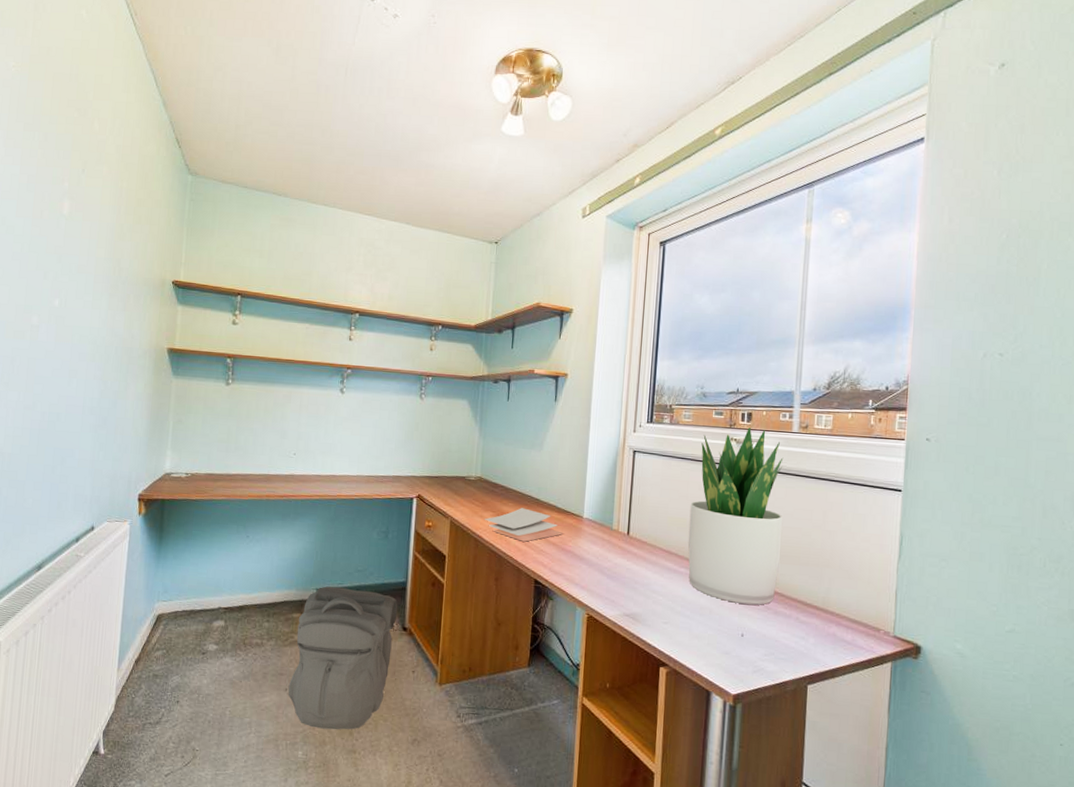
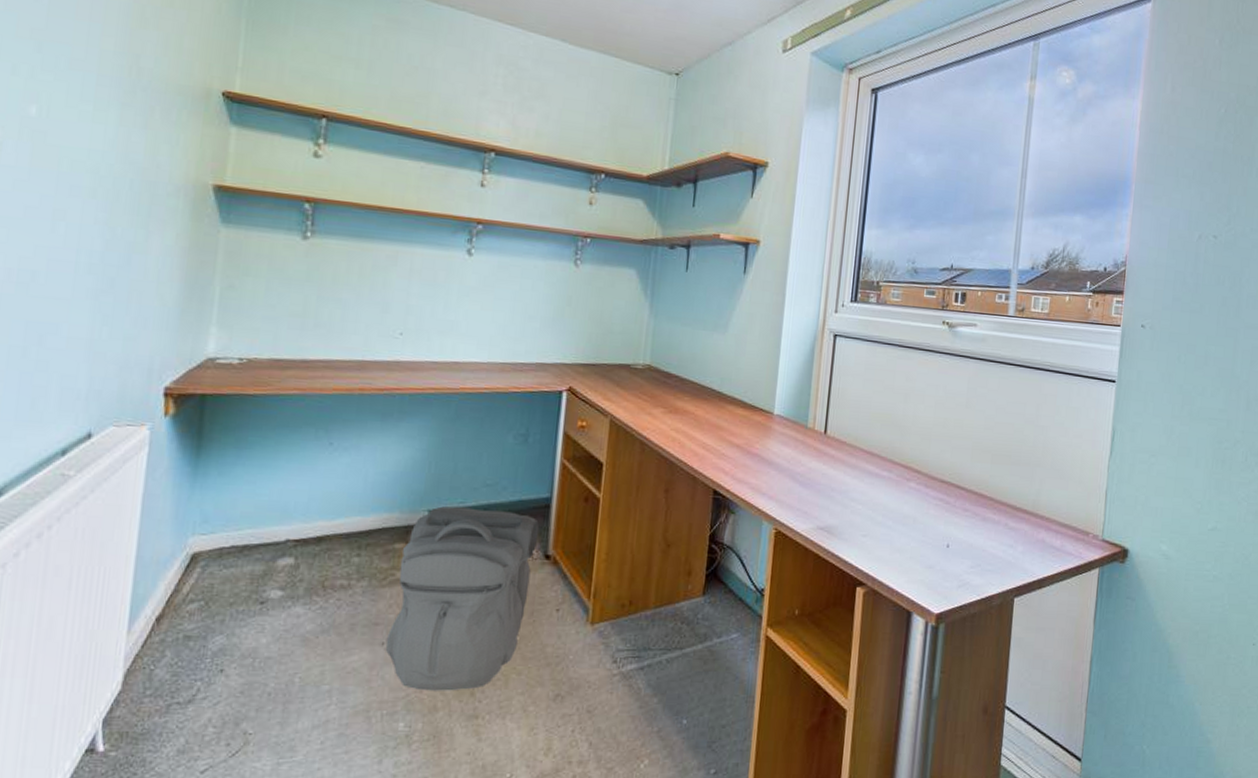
papers: present [484,508,564,542] -> none [653,403,750,444]
planter: present [687,426,784,605] -> none [891,308,998,512]

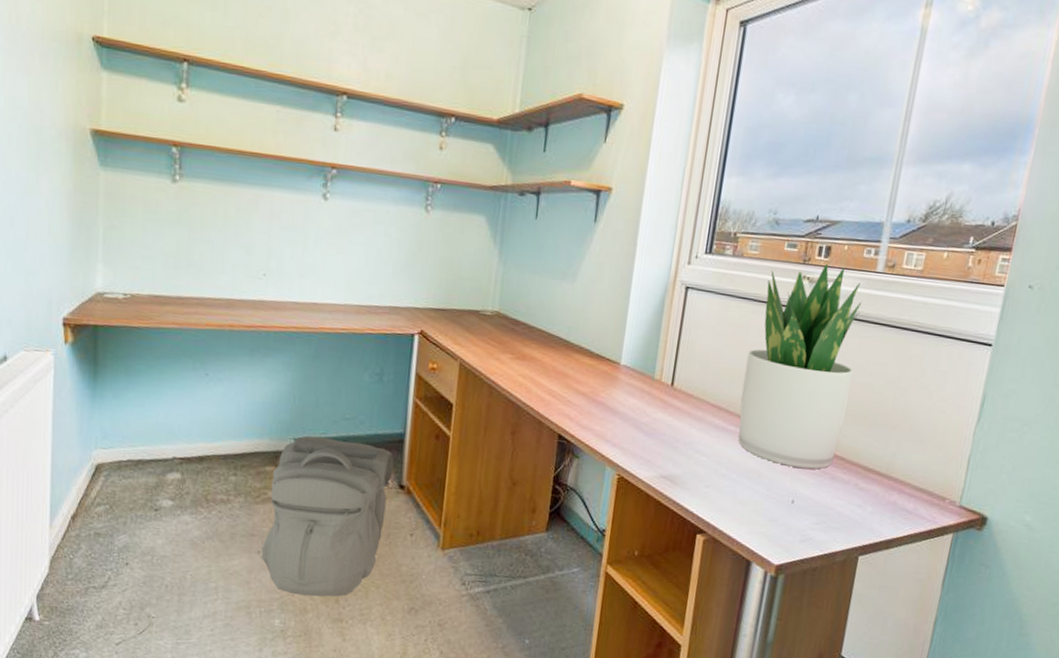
planter: none [891,308,998,512] -> present [738,263,862,470]

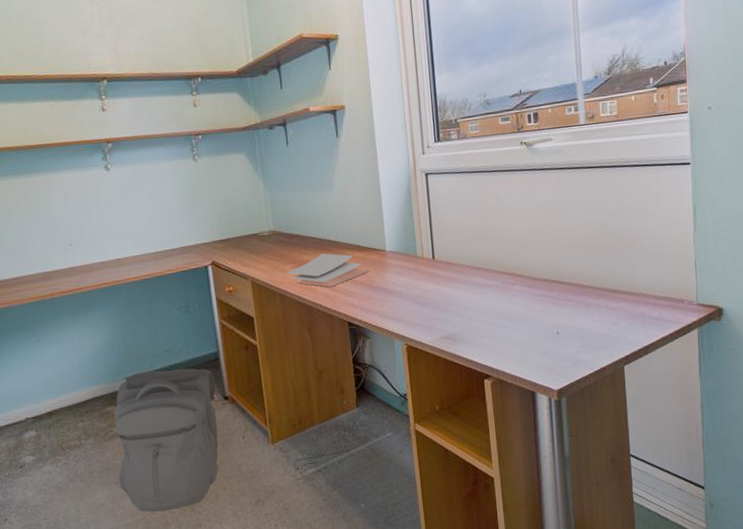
papers: none [500,350,596,391] -> present [285,253,370,288]
planter: present [738,263,862,470] -> none [490,127,584,304]

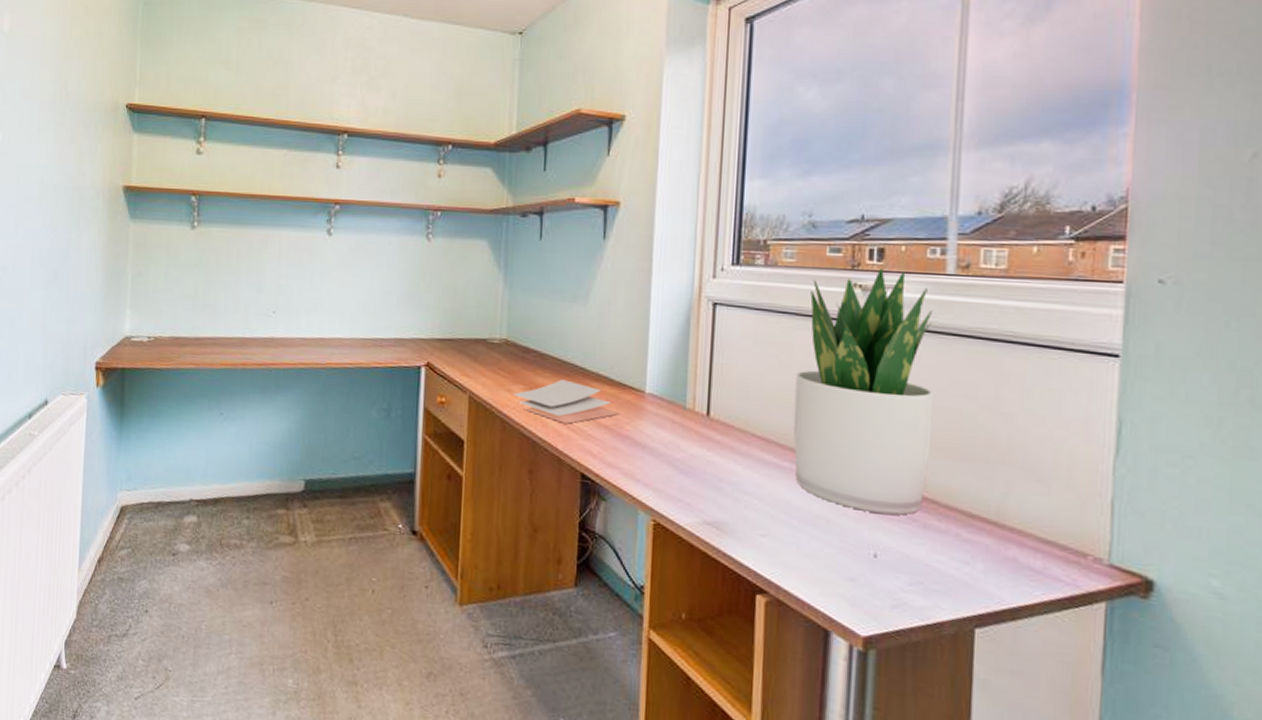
backpack: present [114,368,219,513] -> none [273,476,406,656]
planter: none [490,127,584,304] -> present [793,267,934,515]

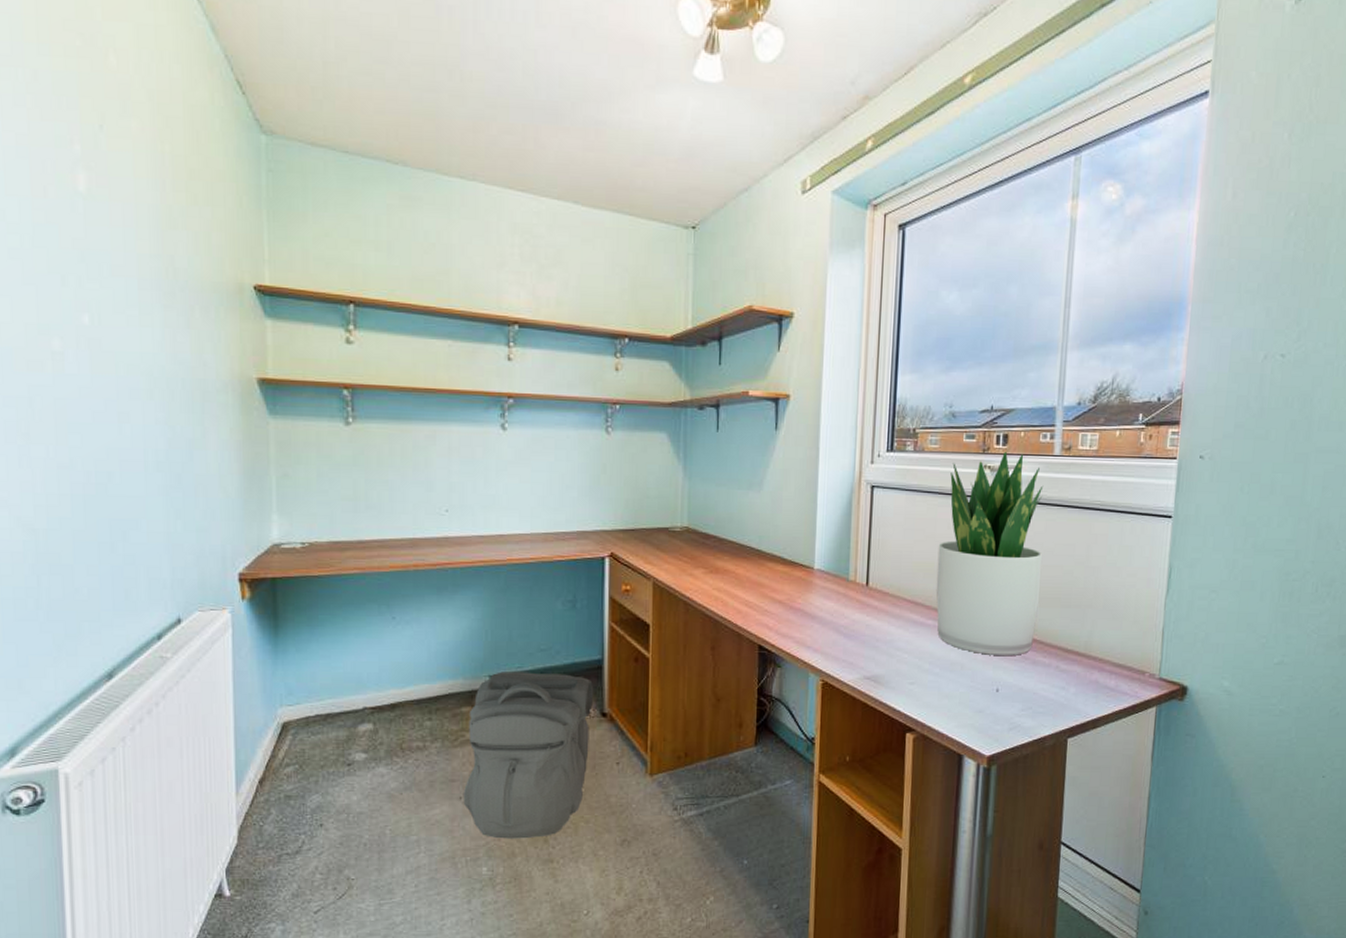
backpack: none [273,476,406,656] -> present [463,672,594,839]
papers: present [512,379,619,424] -> none [694,561,792,602]

